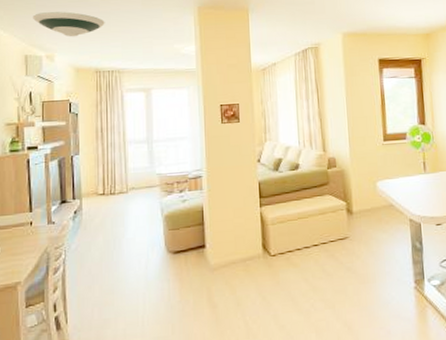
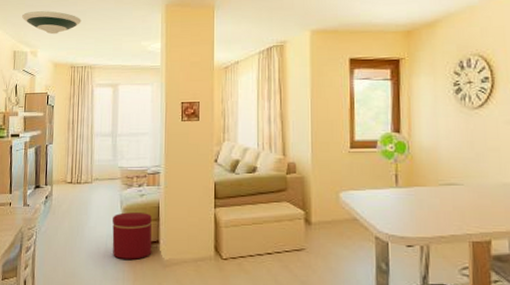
ottoman: none [153,218,198,268] -> present [112,212,152,260]

